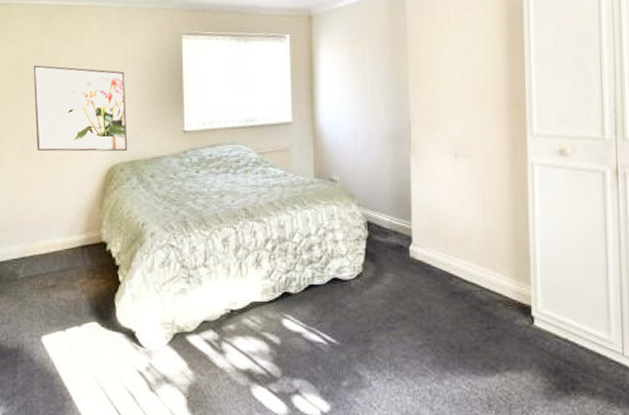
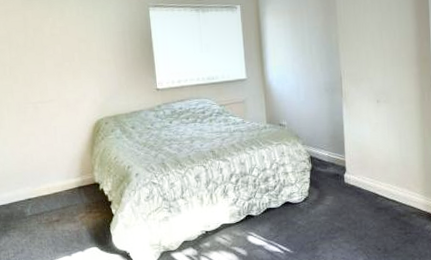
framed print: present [33,65,128,152] -> none [20,36,111,110]

